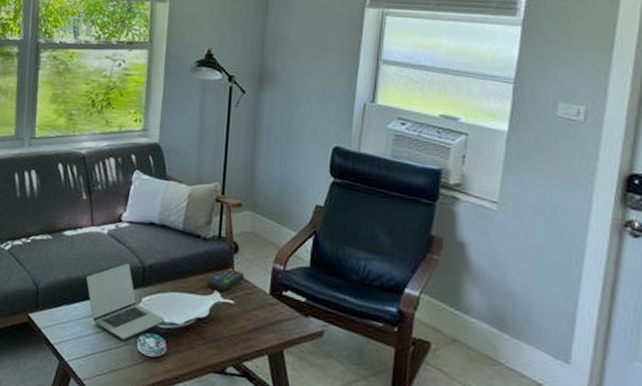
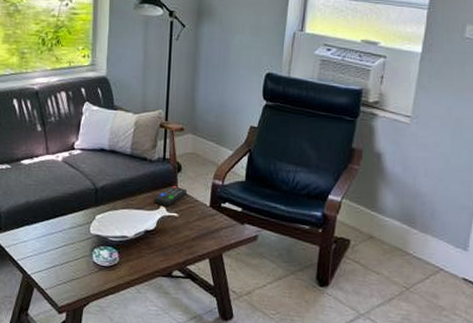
laptop: present [86,263,166,341] -> none [44,186,117,254]

